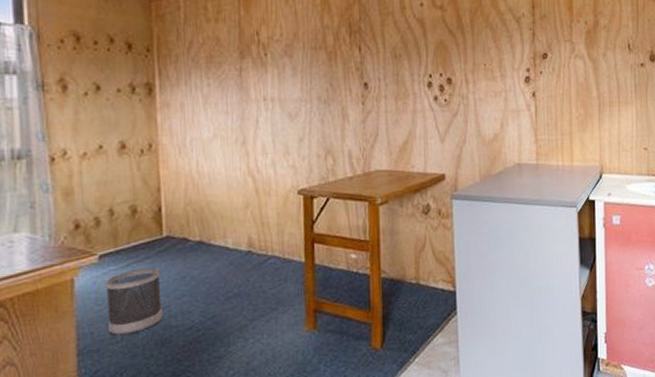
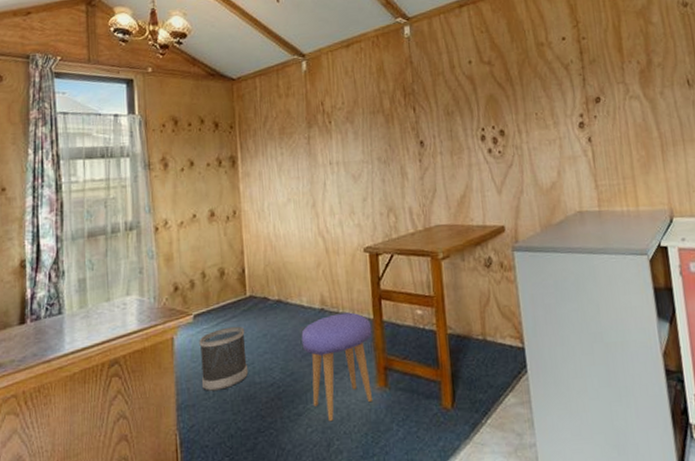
stool: none [225,255,303,363] -> present [301,312,372,421]

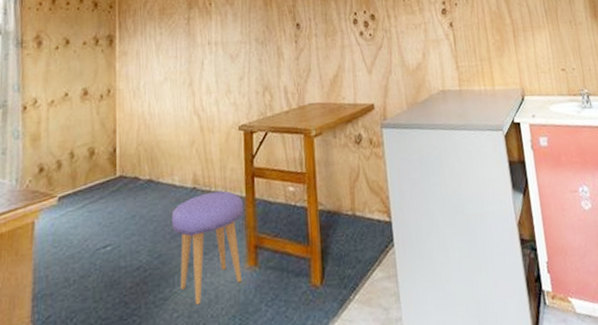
wastebasket: present [199,326,248,391] -> none [62,207,112,278]

